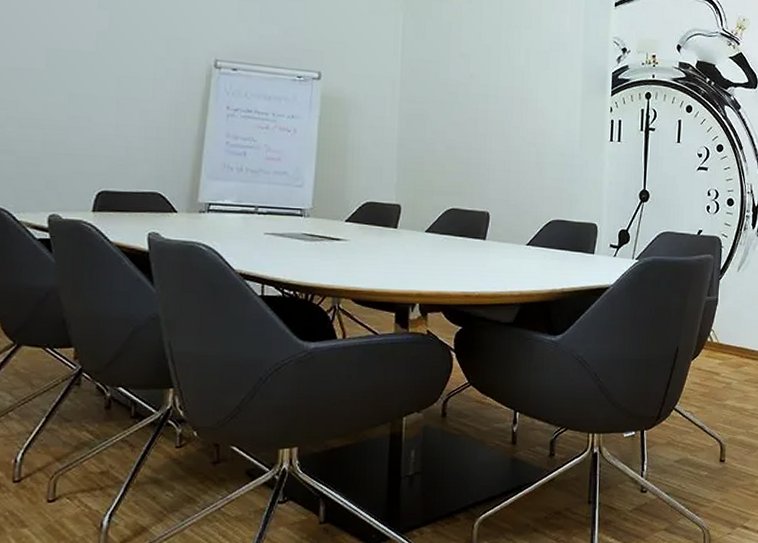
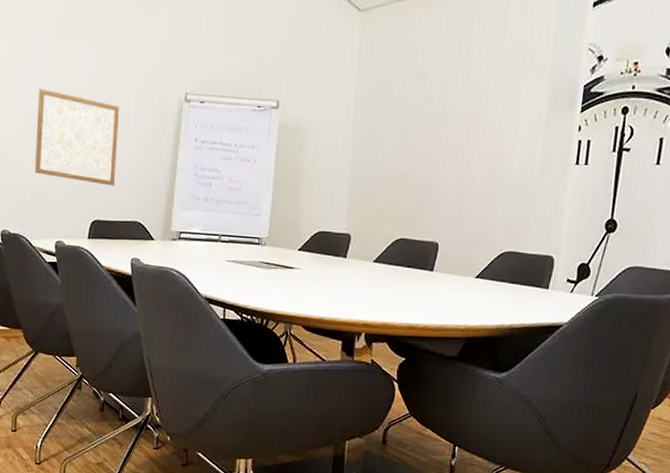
wall art: none [22,45,135,154] -> present [34,88,119,186]

